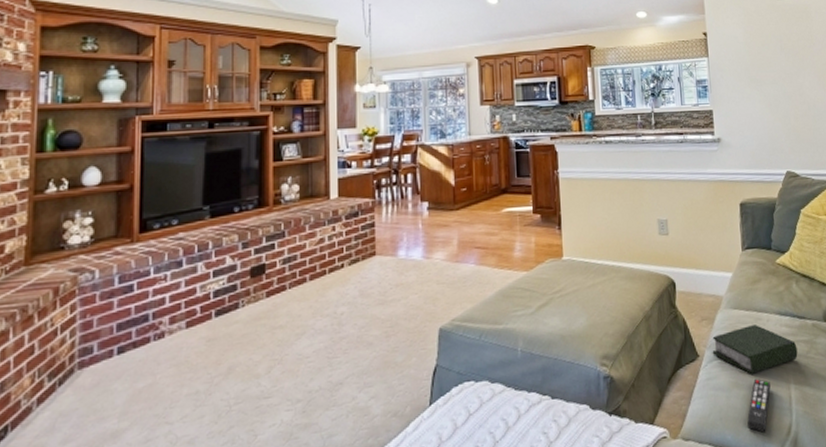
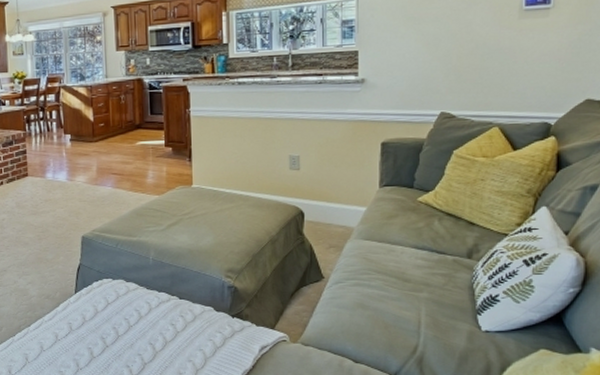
book: present [712,325,798,374] -> none [338,256,433,298]
remote control: present [747,379,771,433] -> none [370,303,398,348]

